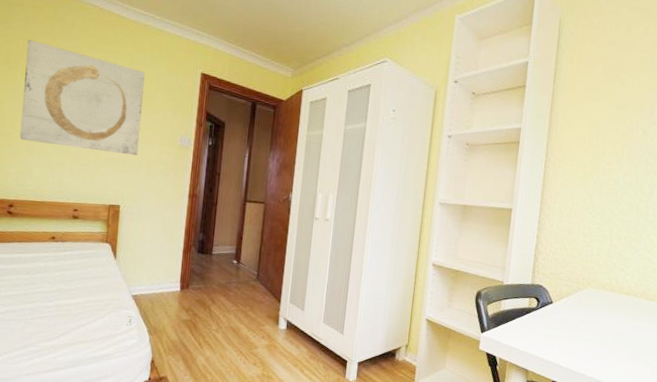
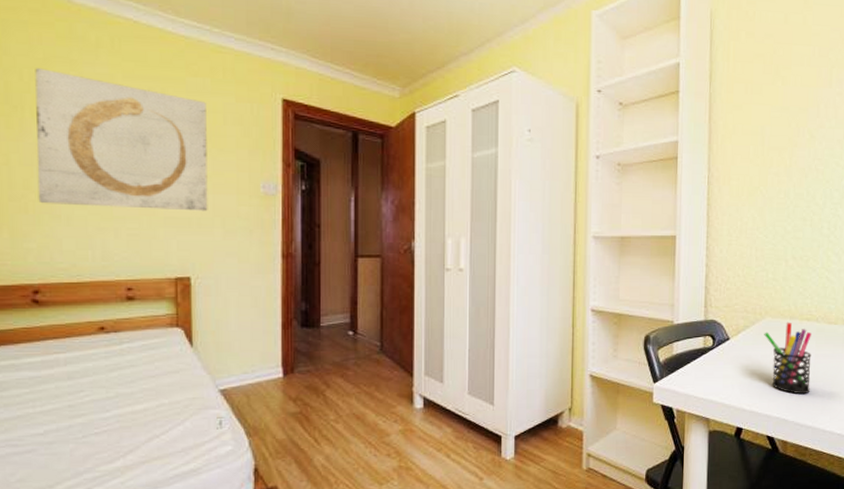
pen holder: none [585,294,630,360] -> present [764,322,812,395]

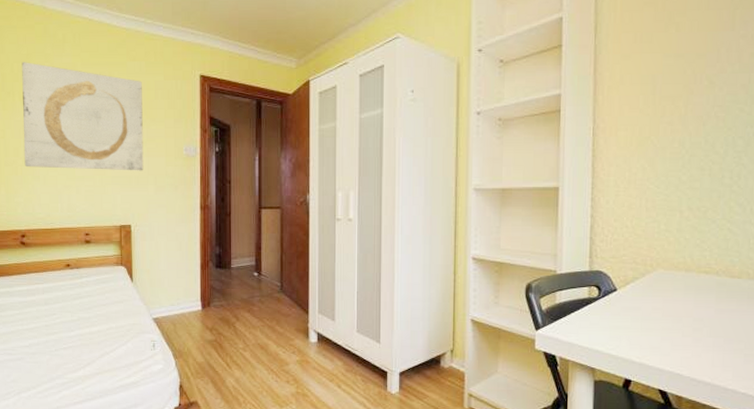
pen holder: present [764,322,812,395] -> none [655,274,711,350]

